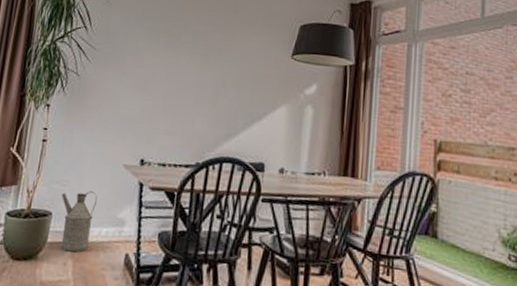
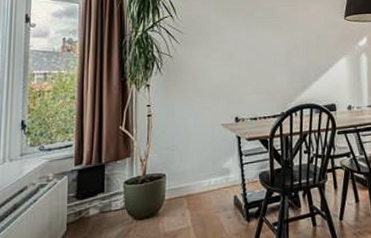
watering can: present [61,191,97,252] -> none [171,150,203,204]

